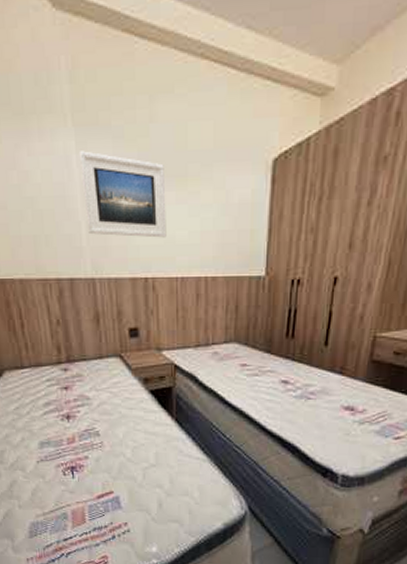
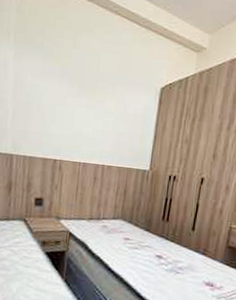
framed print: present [79,151,167,238] -> none [13,59,80,131]

